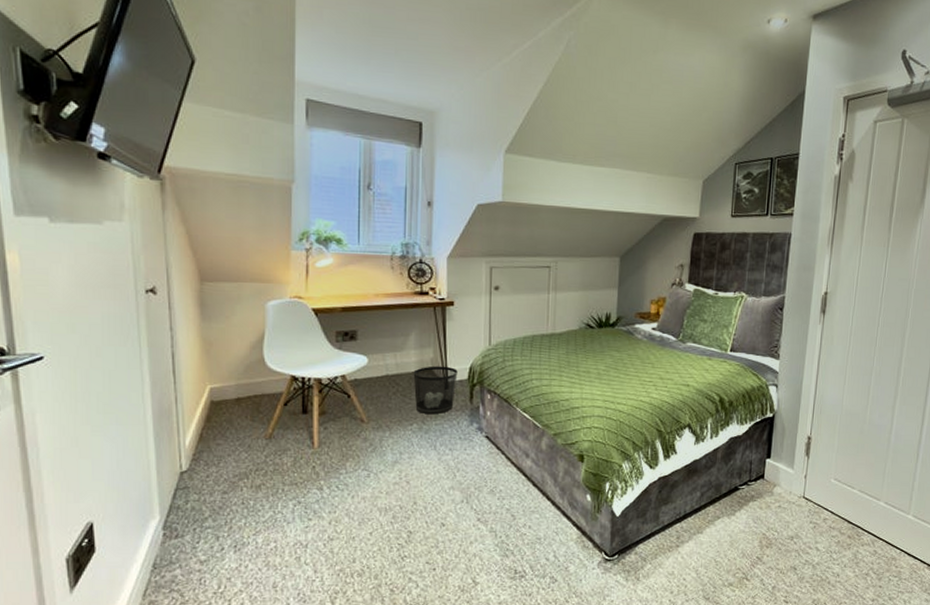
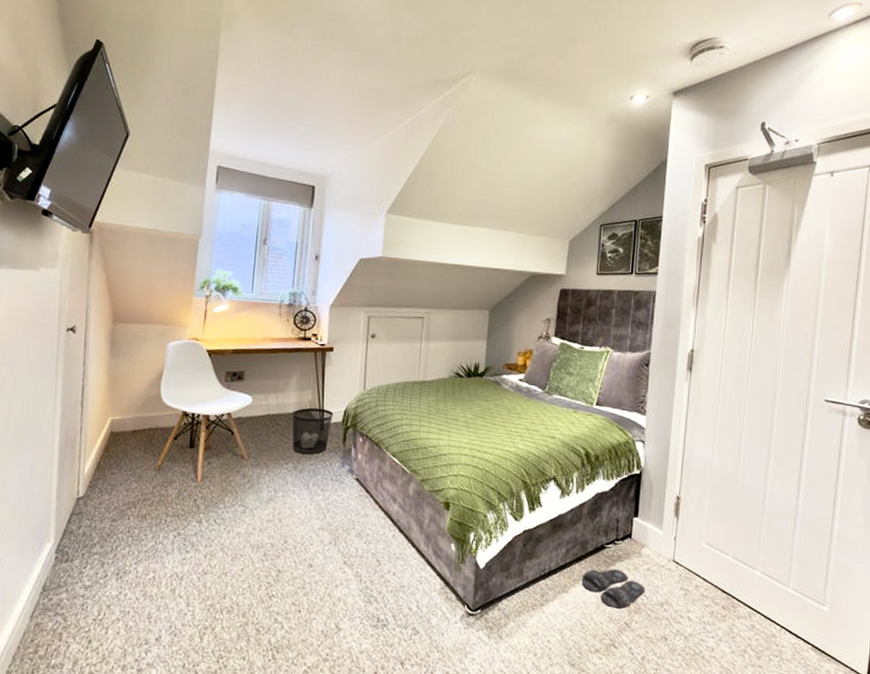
slippers: none [715,508,777,545] -> present [581,569,645,609]

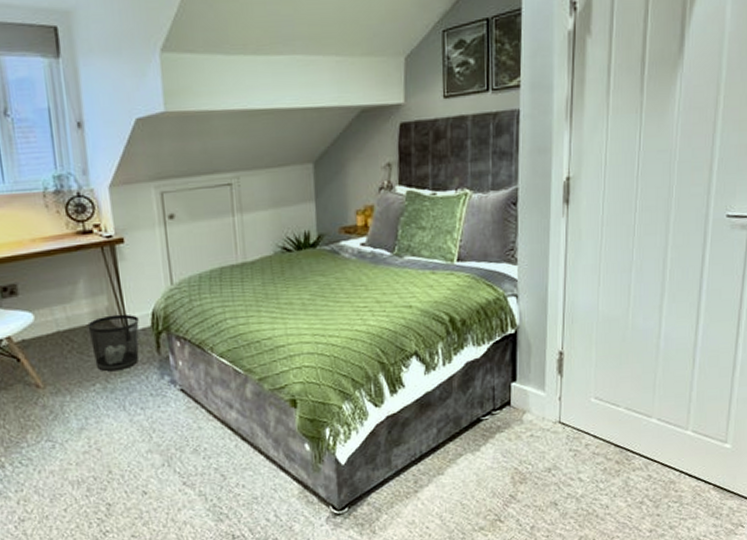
slippers: present [581,569,645,609] -> none [458,441,530,482]

